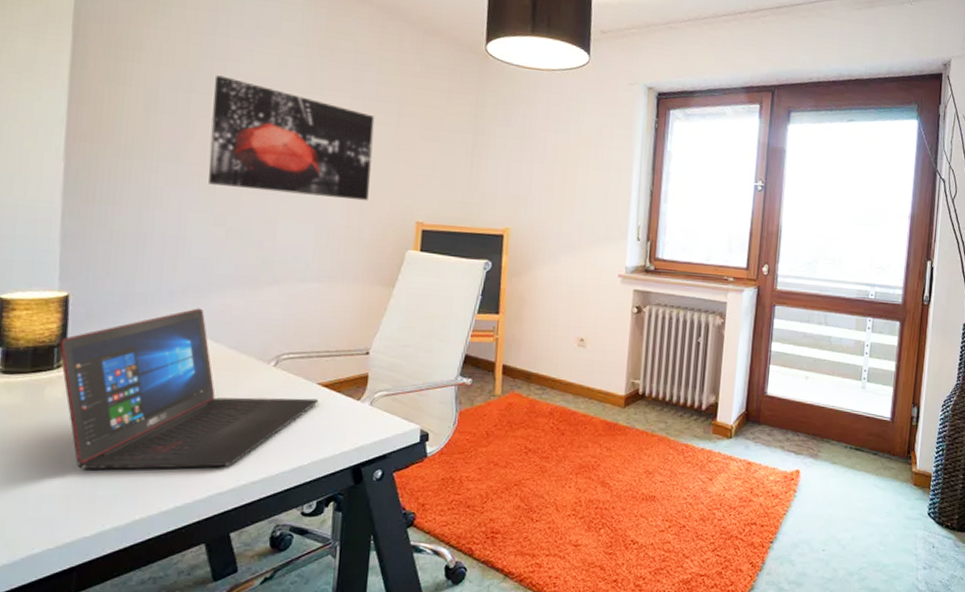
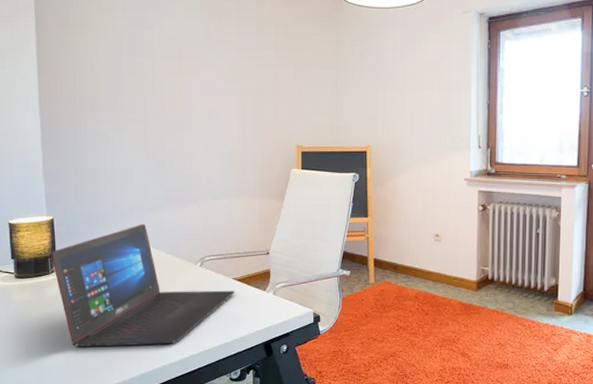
wall art: present [208,75,375,201] -> none [137,41,258,132]

